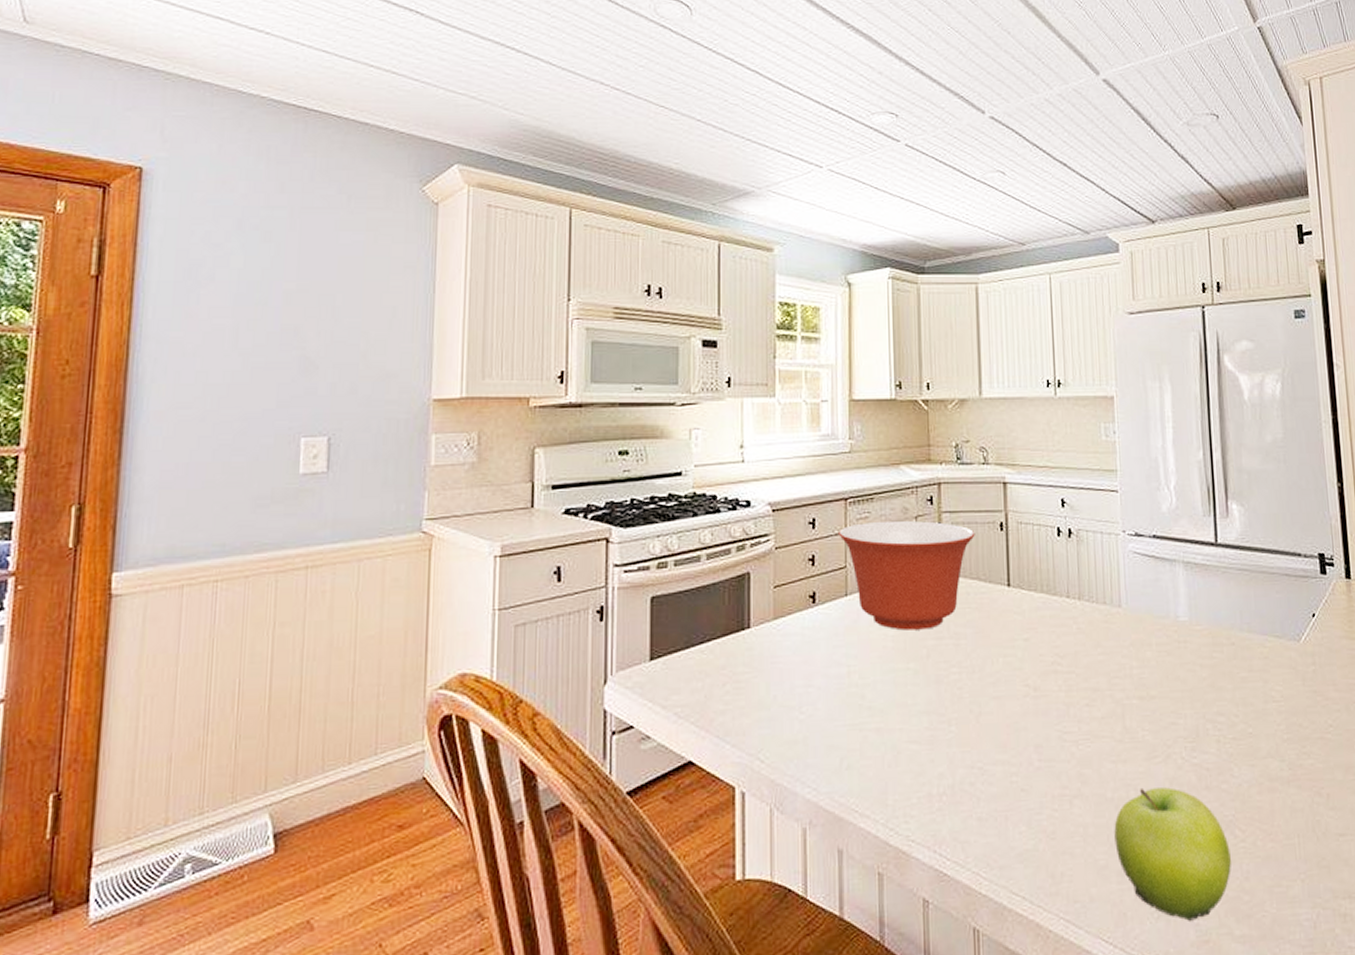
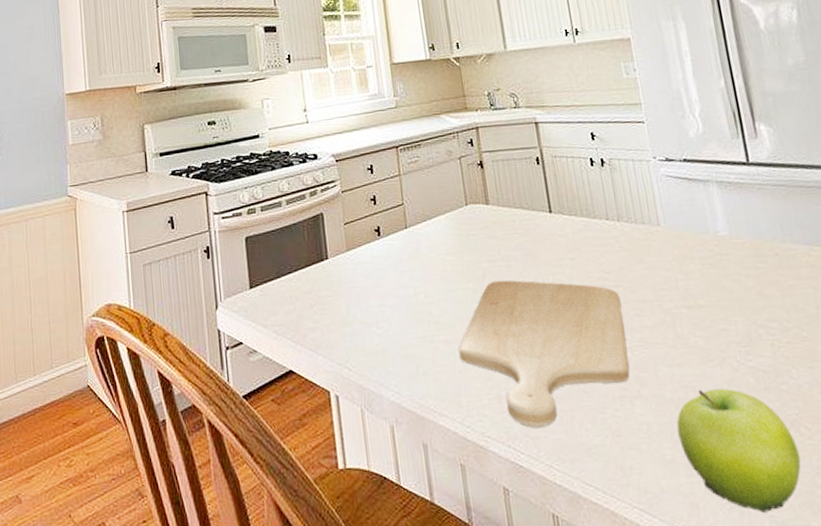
mixing bowl: present [838,520,975,631] -> none [393,160,515,256]
chopping board: none [890,661,1073,831] -> present [458,280,630,428]

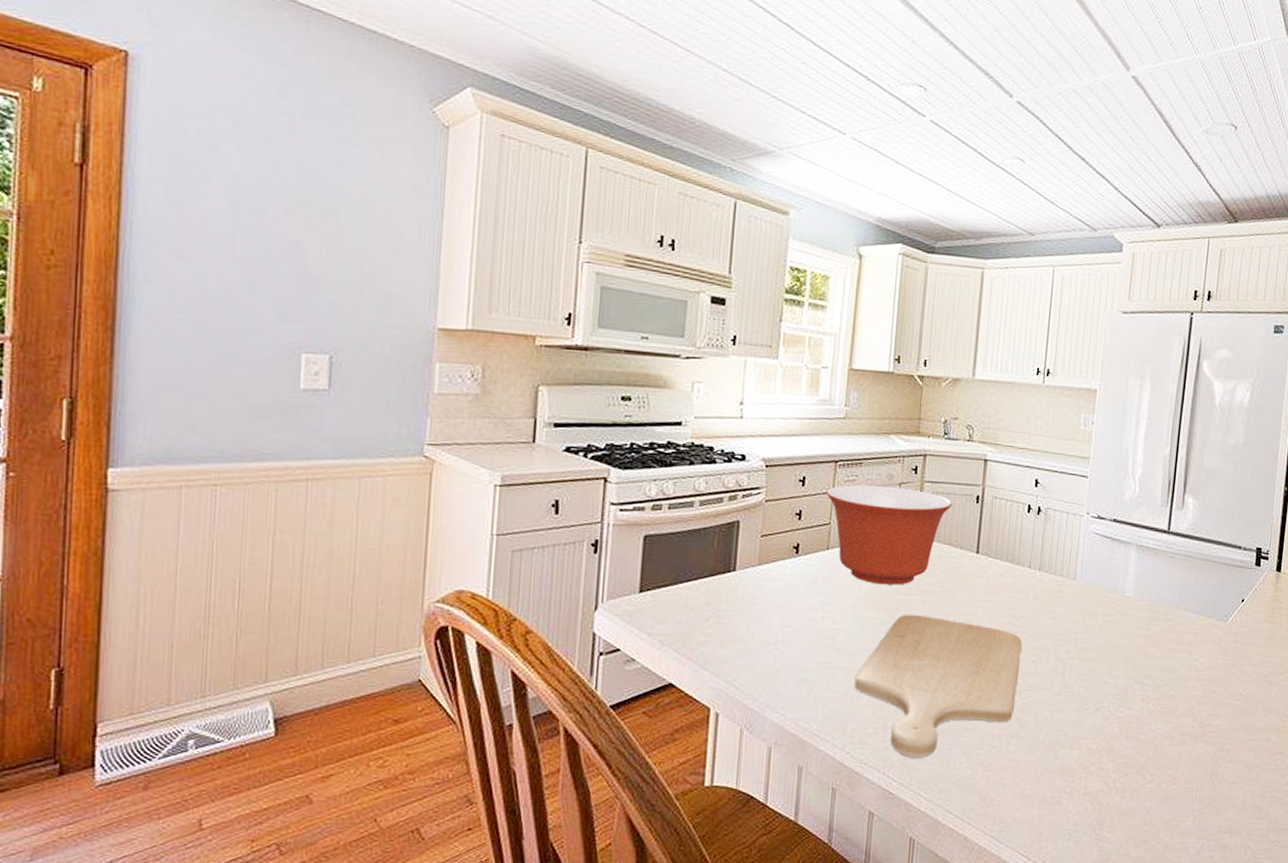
mixing bowl: none [393,160,515,256] -> present [826,484,953,585]
fruit: present [676,388,801,512] -> none [1041,733,1138,843]

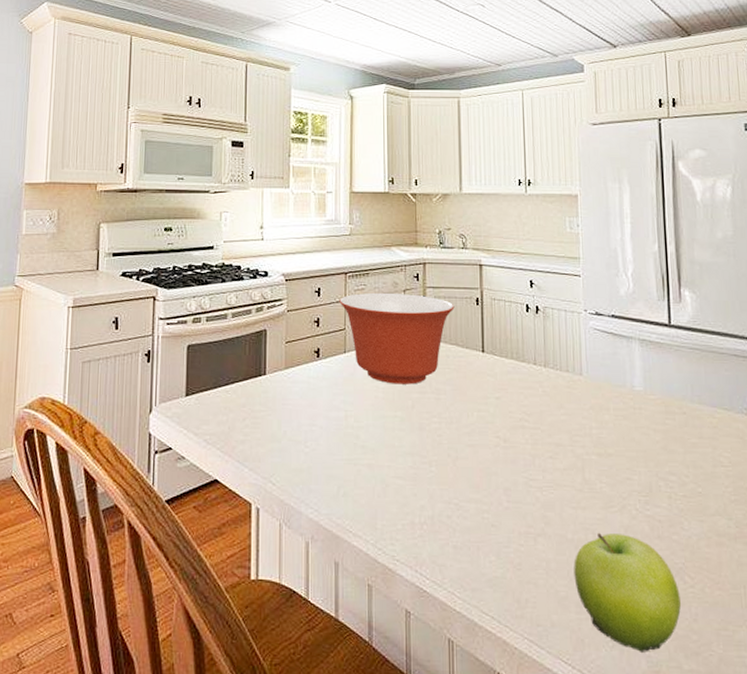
chopping board: present [854,615,1022,758] -> none [380,413,538,556]
fruit: none [1041,733,1138,843] -> present [574,532,681,652]

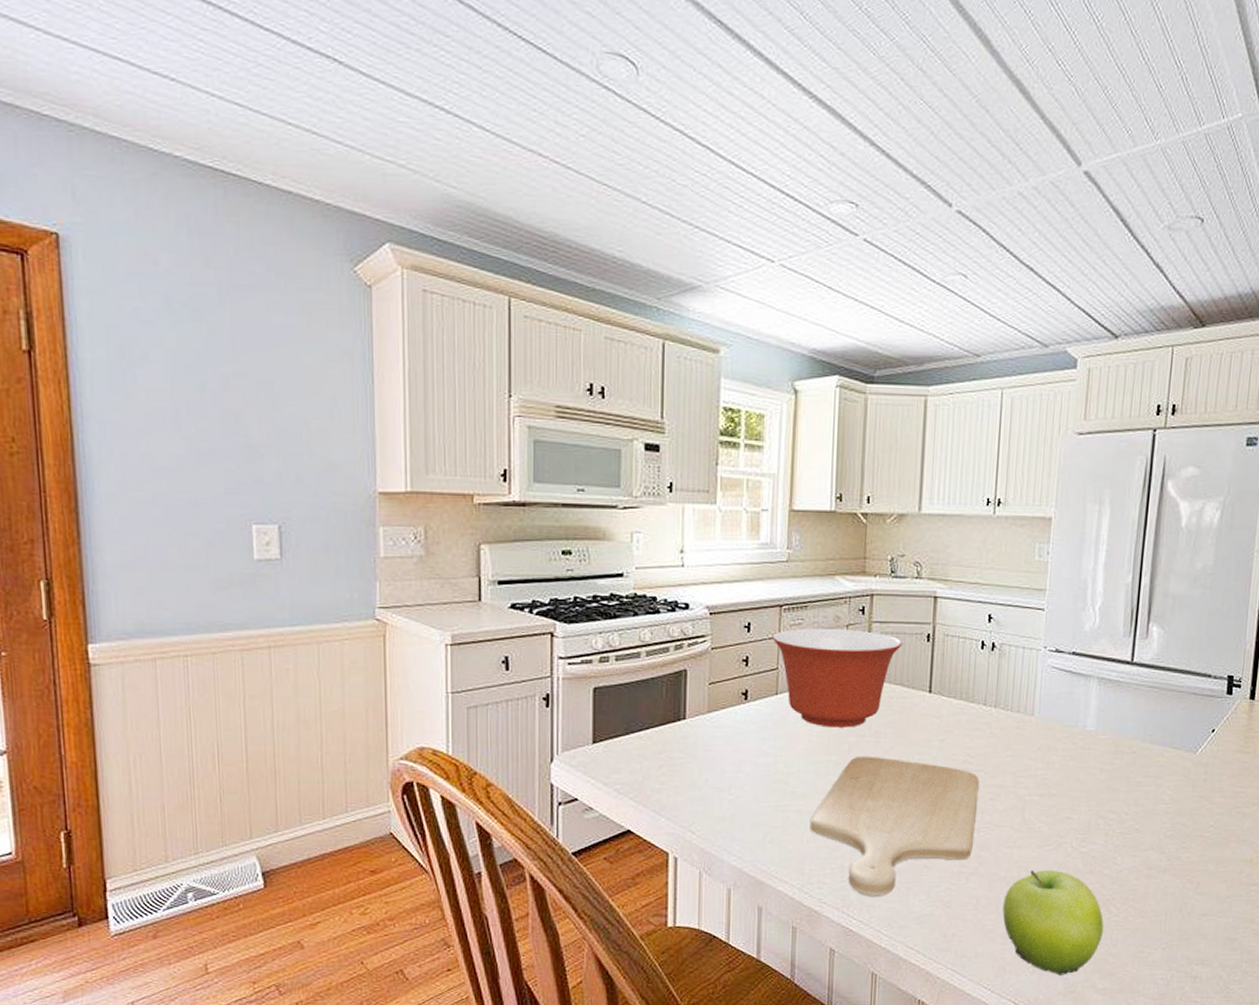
chopping board: none [380,413,538,556] -> present [810,757,979,897]

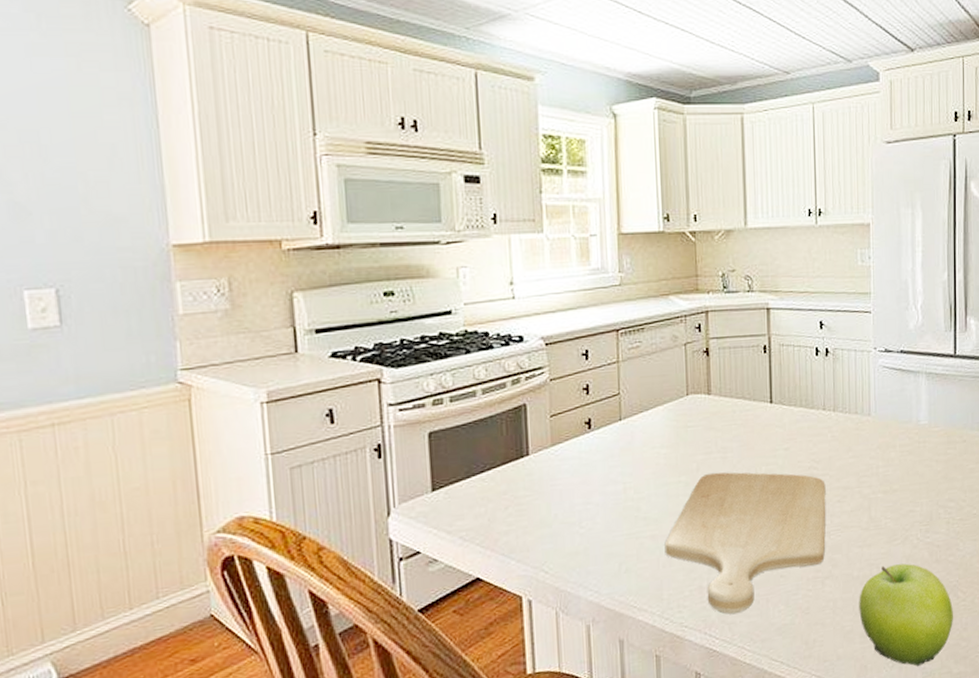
mixing bowl: present [772,627,903,728] -> none [611,347,741,448]

